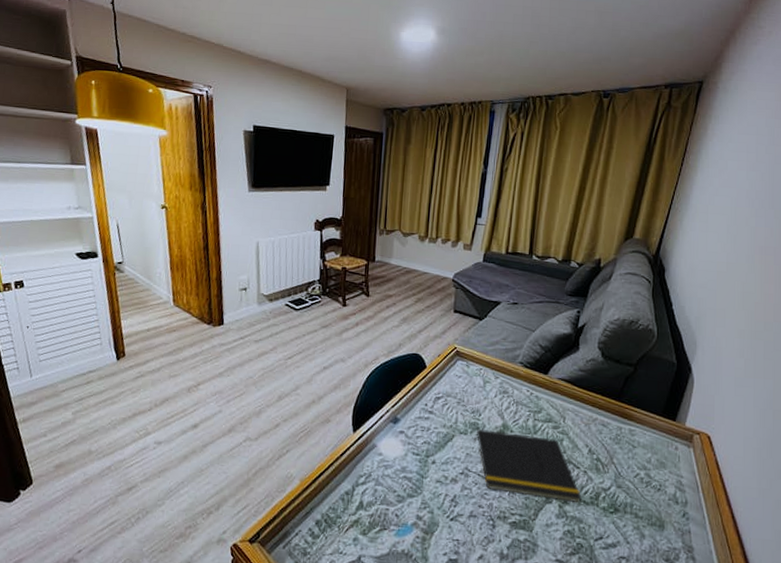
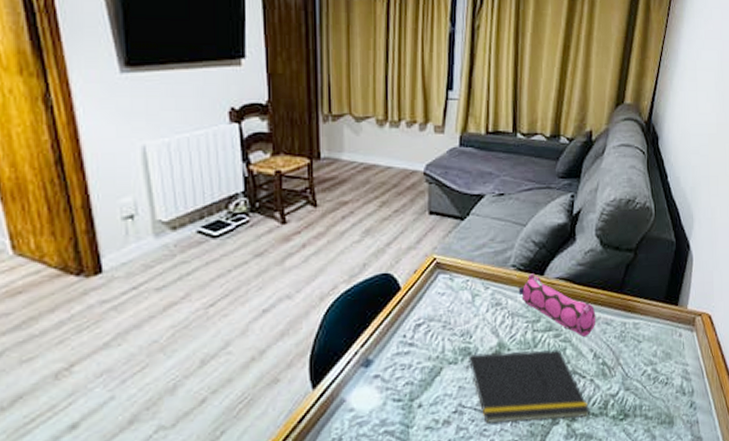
pencil case: none [524,371,594,433] -> present [518,273,596,337]

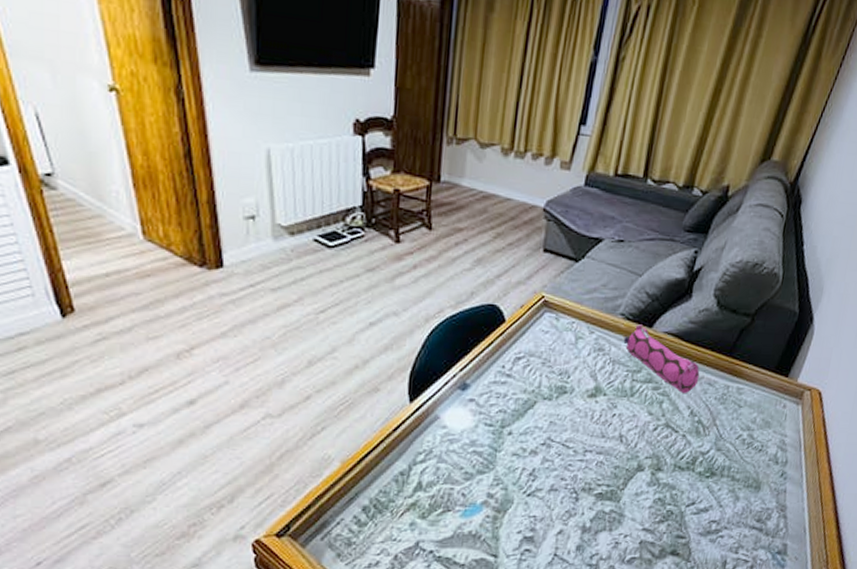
notepad: present [466,349,590,424] -> none [560,394,678,468]

